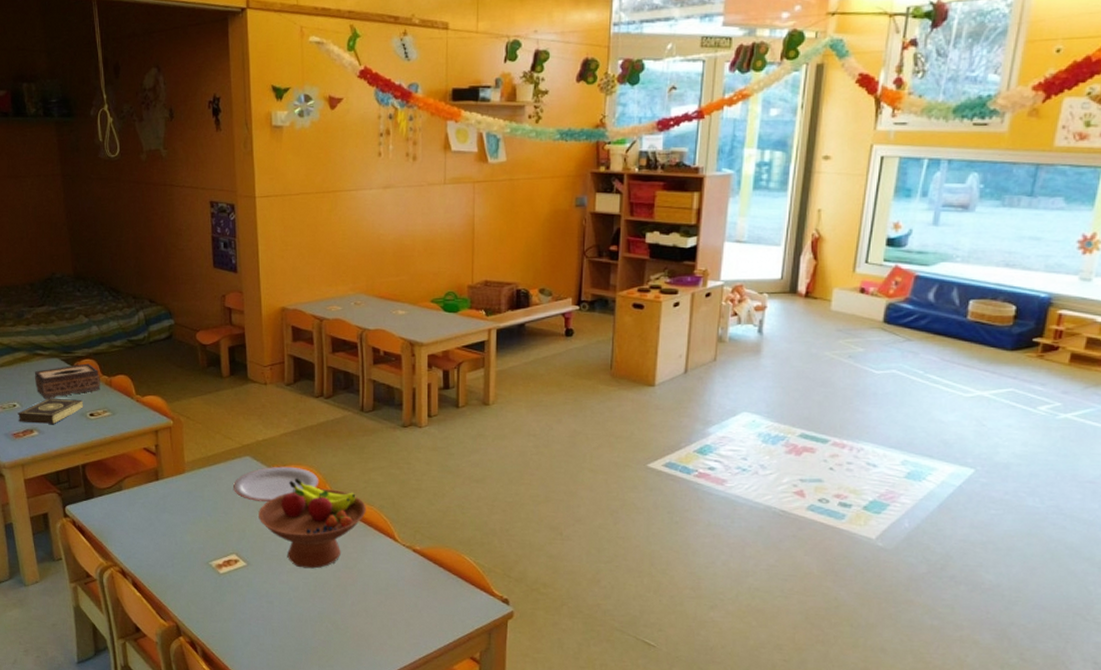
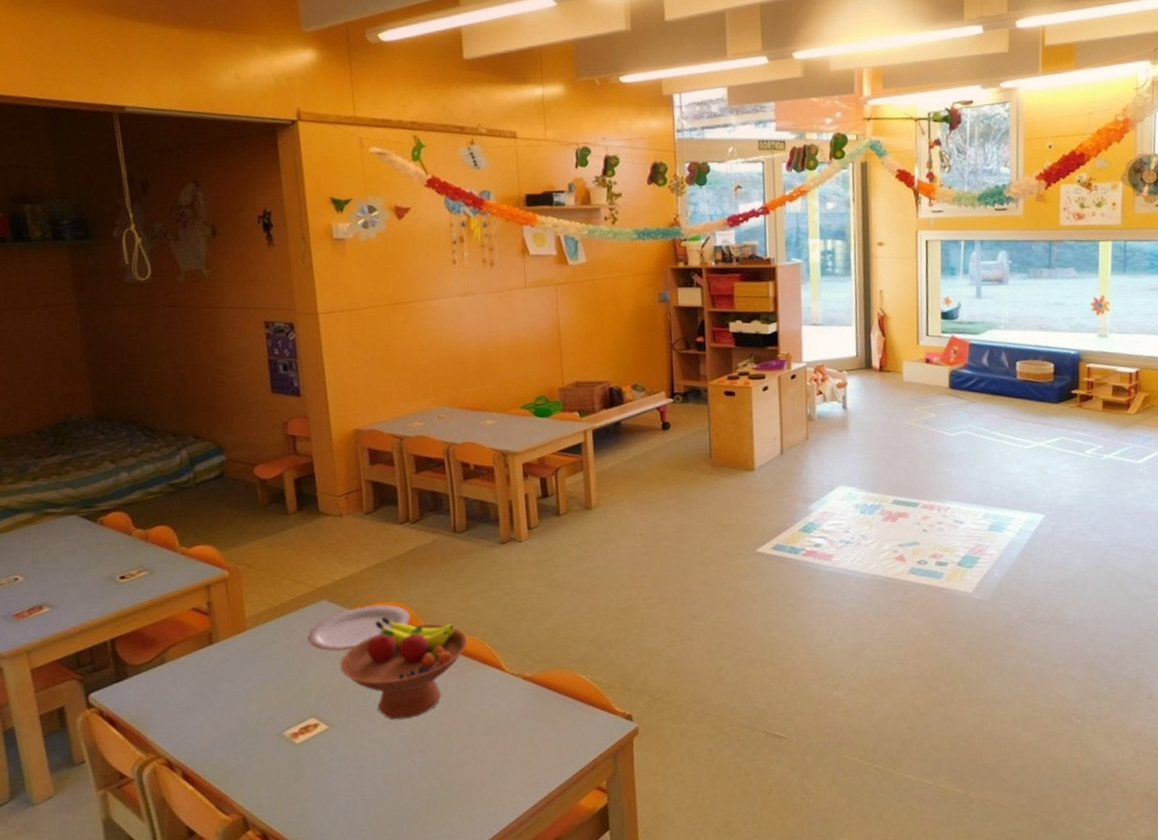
book: present [18,398,83,424] -> none [21,561,111,599]
tissue box: present [34,363,100,400] -> none [43,517,133,567]

